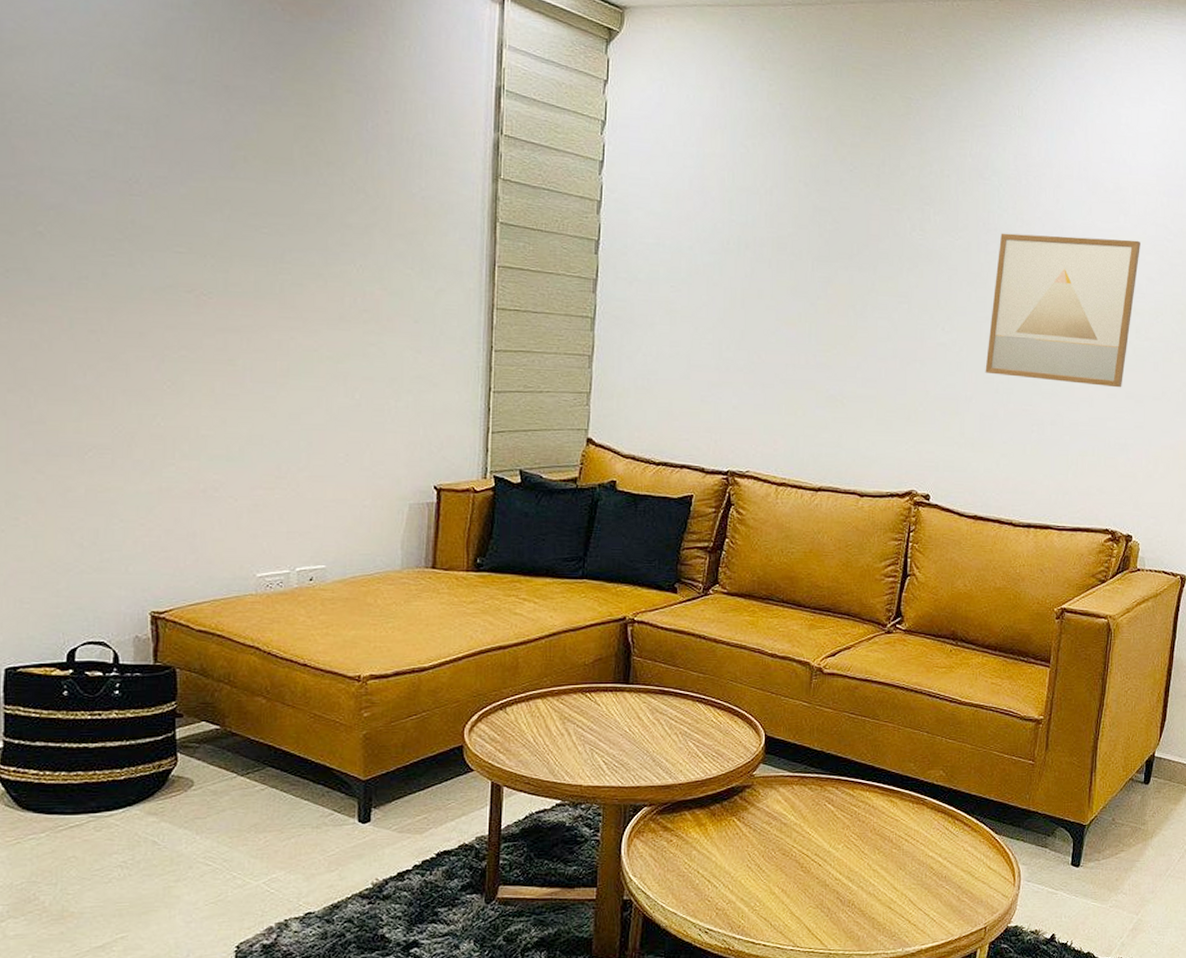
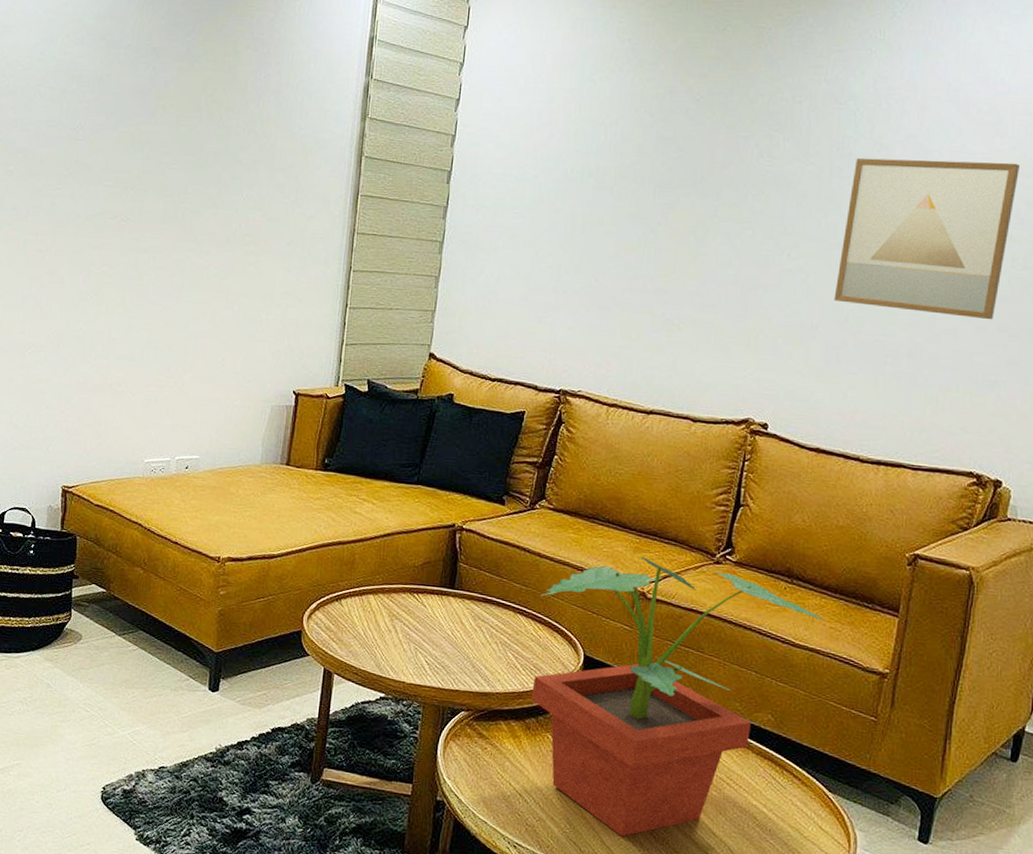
potted plant: none [715,633,987,906] -> present [531,556,825,837]

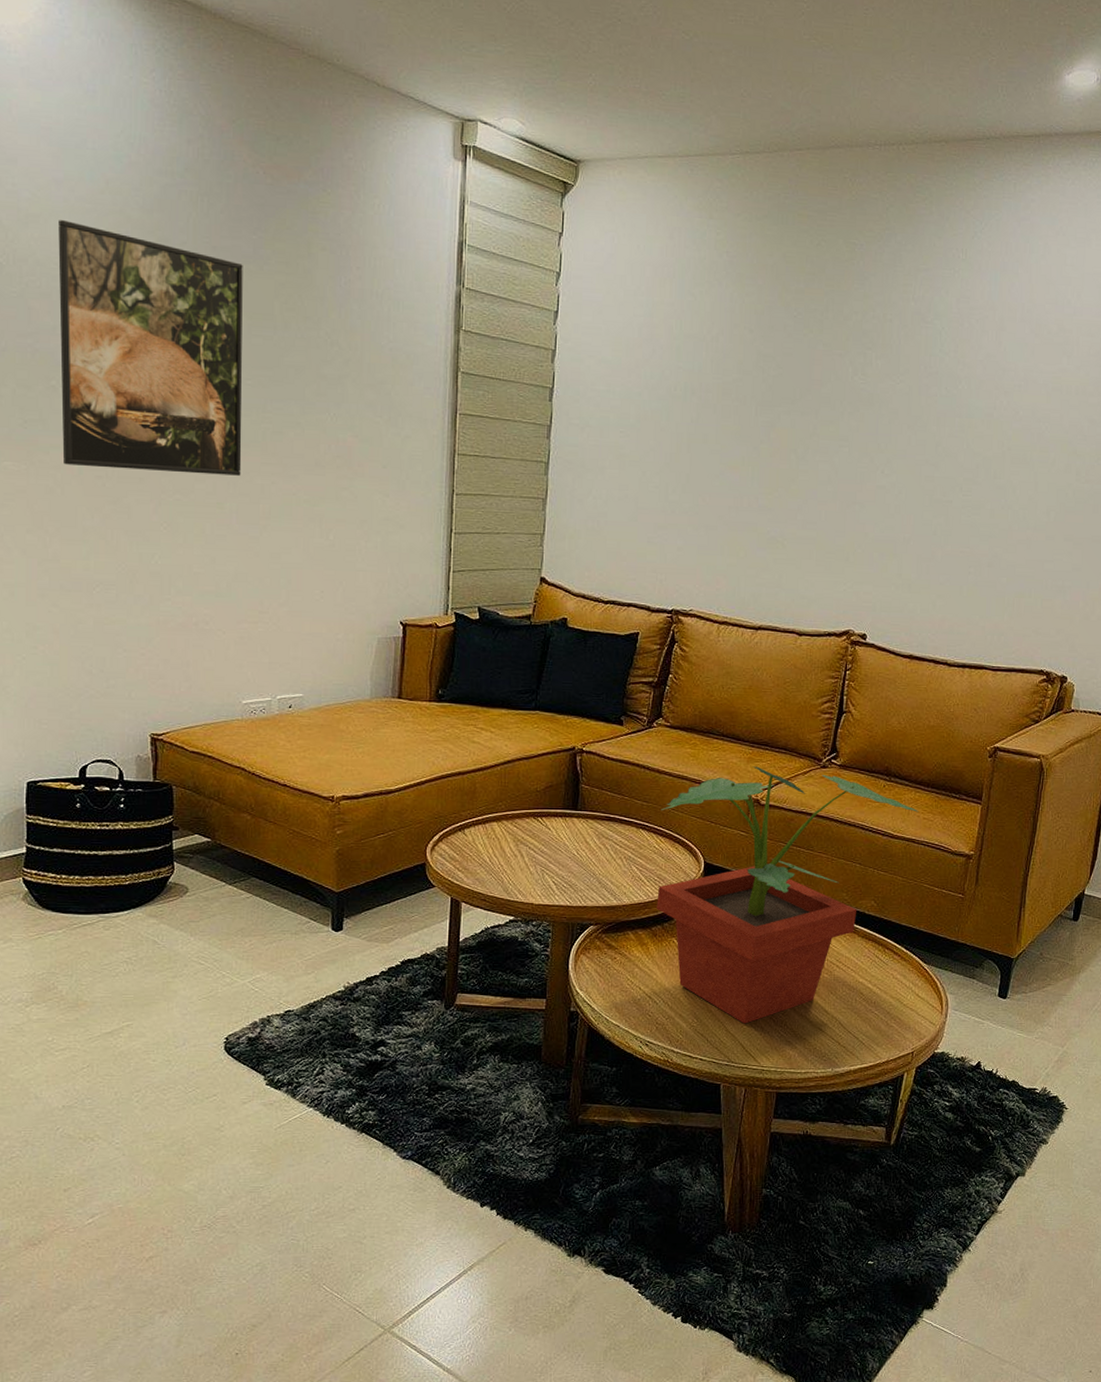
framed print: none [12,29,177,251] -> present [58,220,243,476]
wall art: present [834,157,1019,320] -> none [923,376,1083,530]

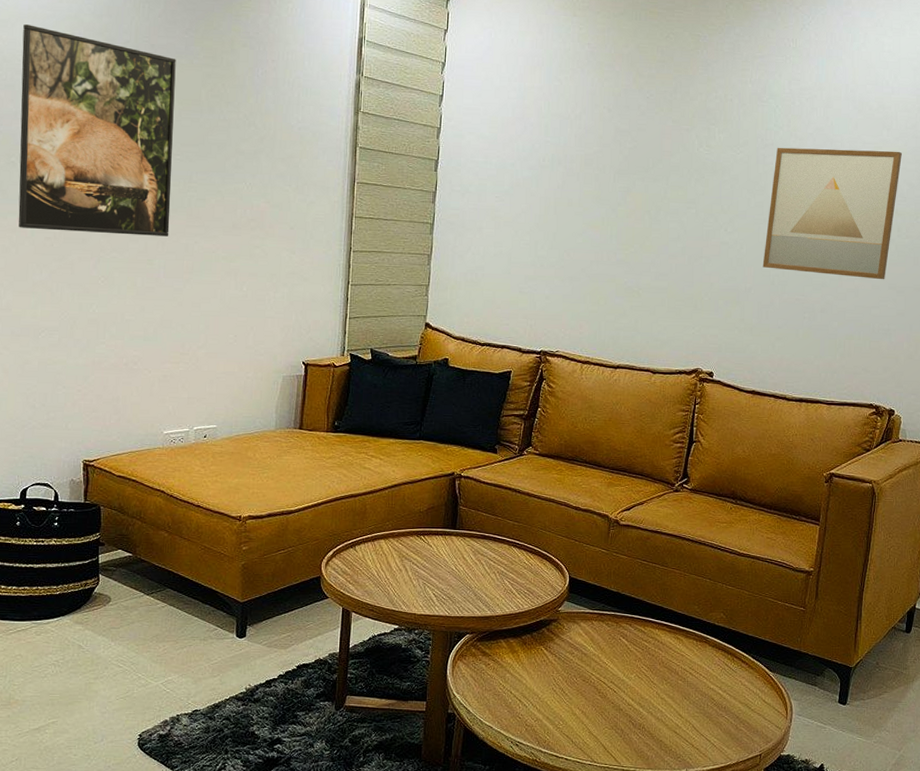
potted plant: present [657,766,919,1024] -> none [526,490,763,726]
wall art: none [923,376,1083,530] -> present [762,147,902,280]

